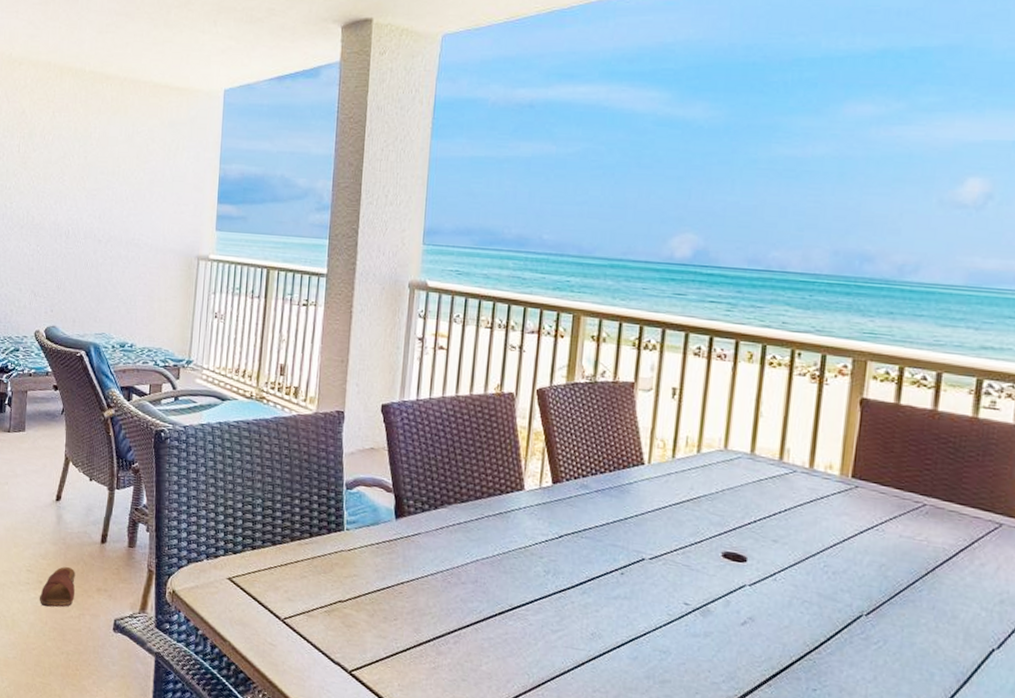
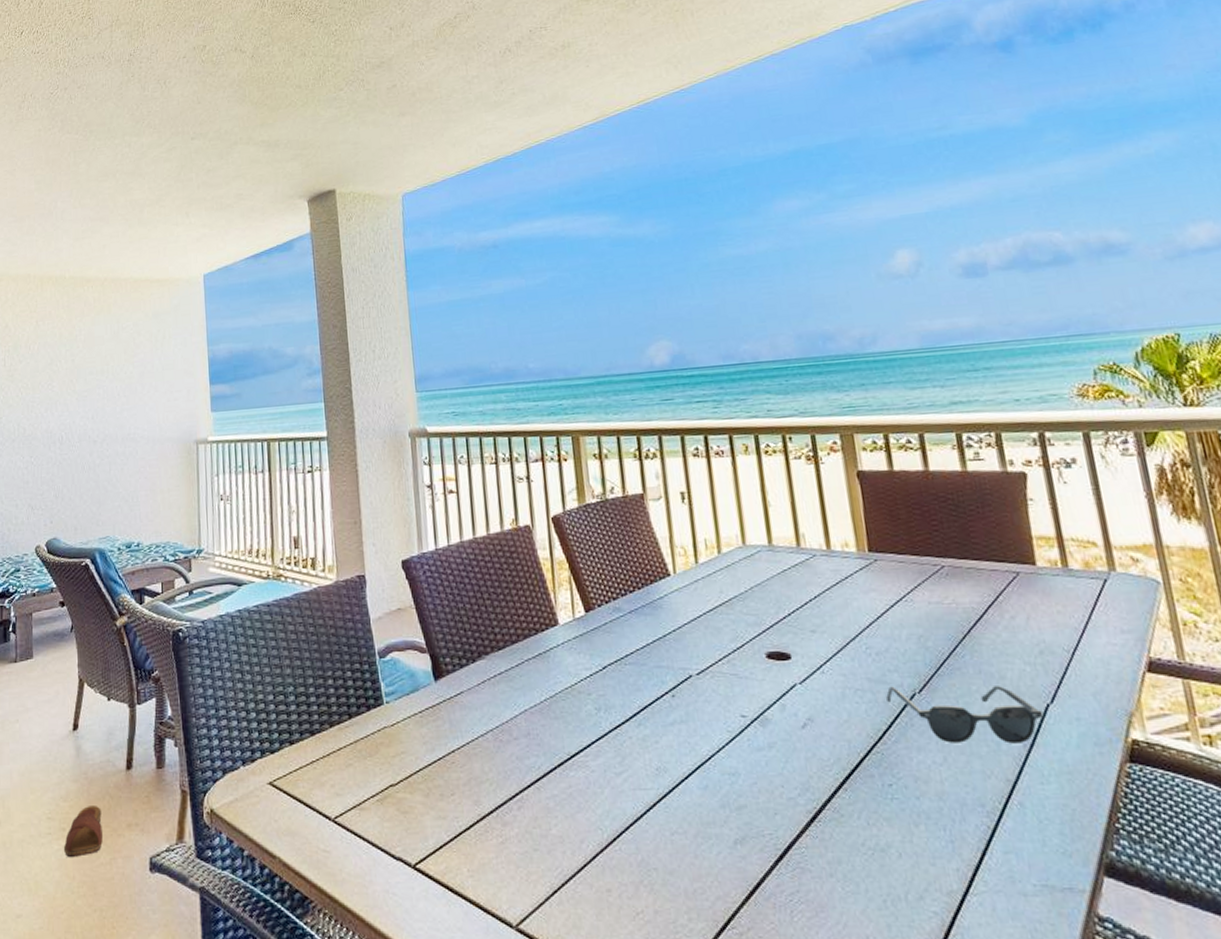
sunglasses: none [830,604,986,679] -> present [885,686,1044,744]

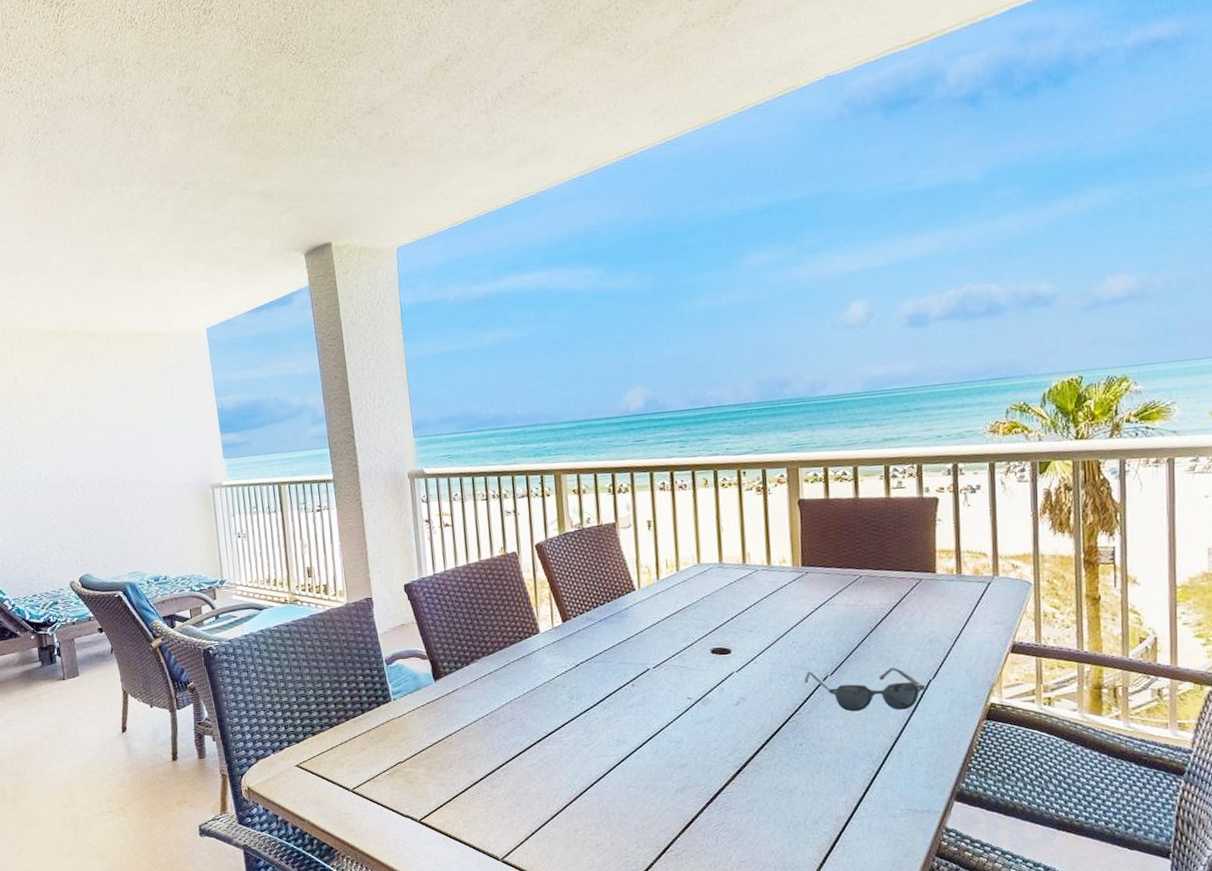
sandal: present [64,806,103,858] -> none [124,789,158,830]

